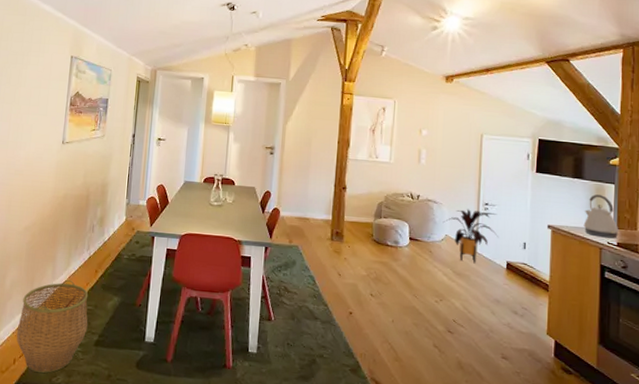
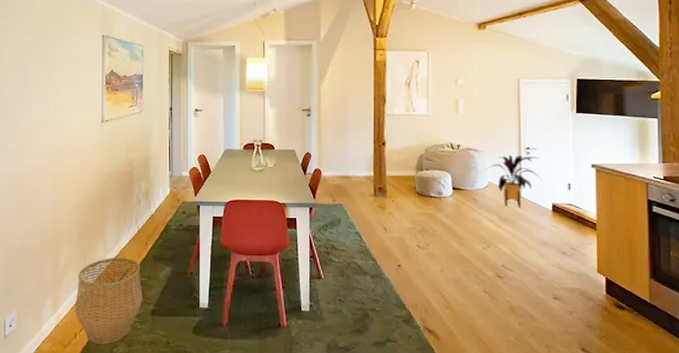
kettle: present [583,194,619,239] -> none [628,130,665,173]

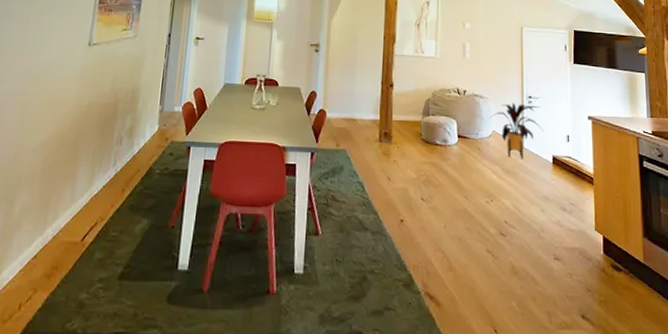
basket: present [74,253,143,345] -> none [23,202,113,319]

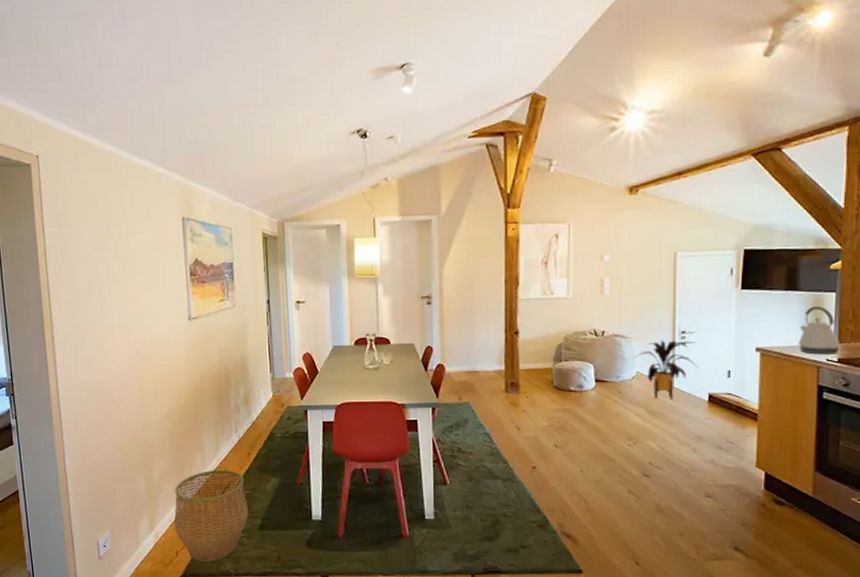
basket: none [23,202,113,319] -> present [173,465,249,563]
kettle: none [620,84,653,127] -> present [798,306,841,355]

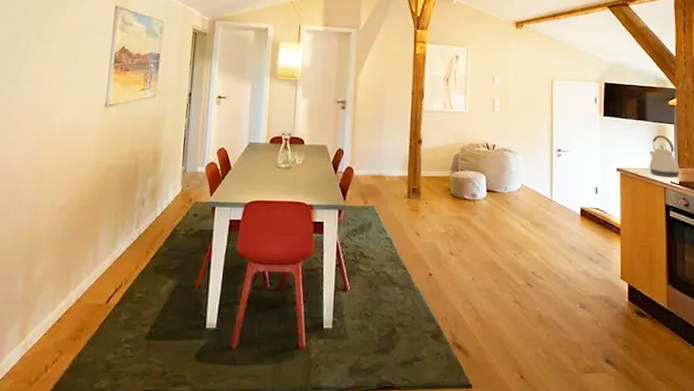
basket: present [173,465,249,563] -> none [48,264,138,380]
house plant: present [633,340,699,400] -> none [518,156,572,212]

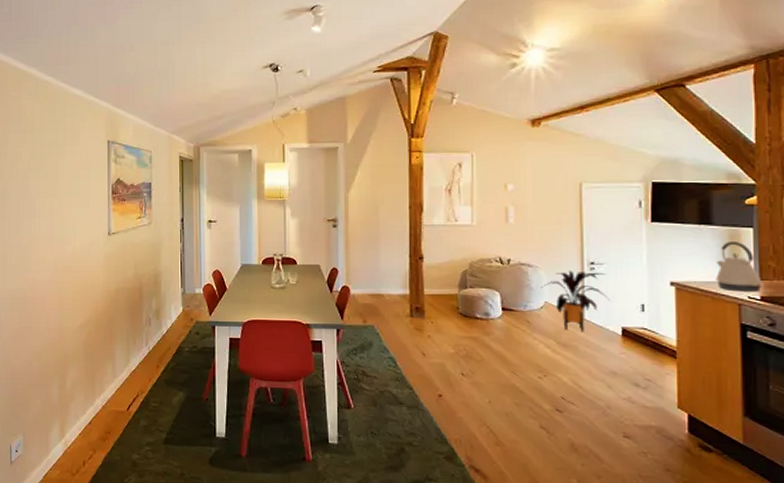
house plant: none [518,156,572,212] -> present [540,270,610,332]

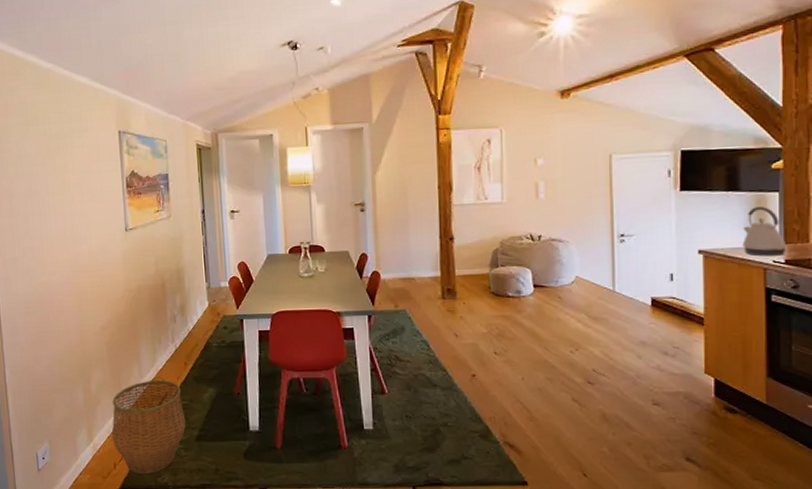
basket: none [83,377,155,475] -> present [111,376,186,475]
house plant: present [540,270,610,332] -> none [571,244,640,305]

